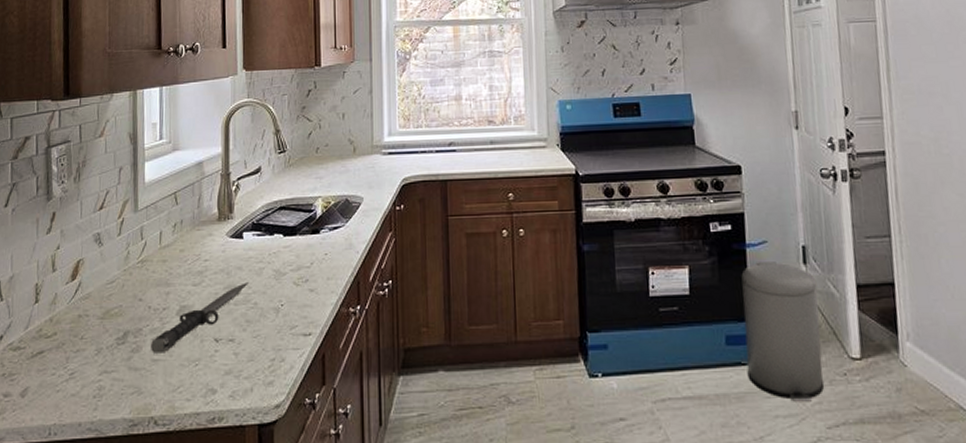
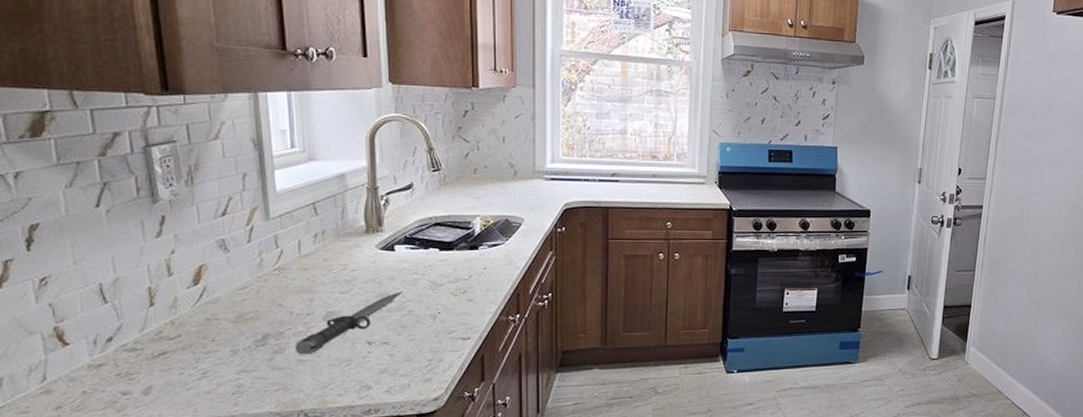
pedal bin: present [741,262,824,402] -> none [852,287,915,389]

